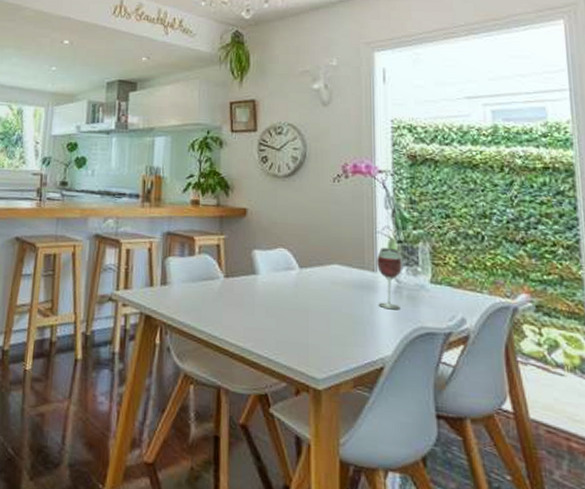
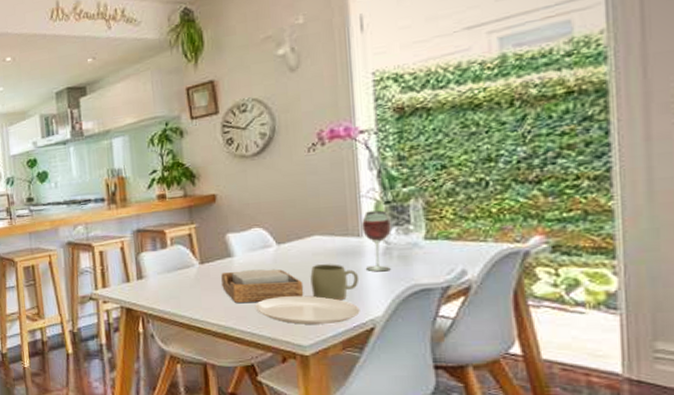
napkin holder: none [244,290,321,326] -> present [221,269,304,303]
plate: none [273,322,372,359] -> present [254,295,360,325]
mug: none [328,294,372,335] -> present [310,264,360,301]

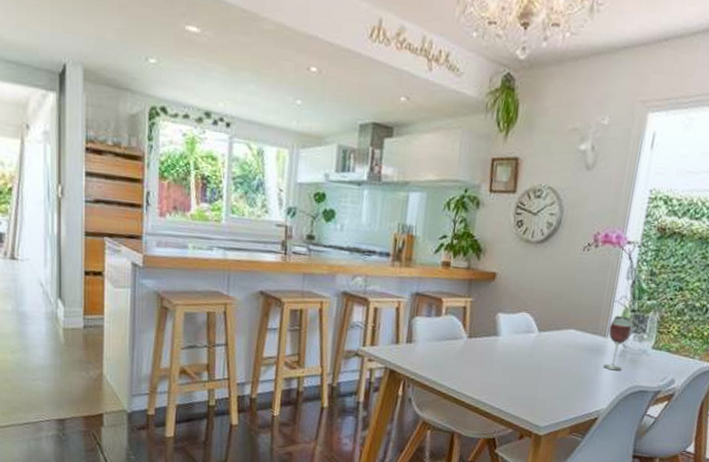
napkin holder: present [221,269,304,303] -> none [483,350,552,383]
plate: present [254,295,360,325] -> none [507,379,591,411]
mug: present [310,264,360,301] -> none [556,356,597,391]

